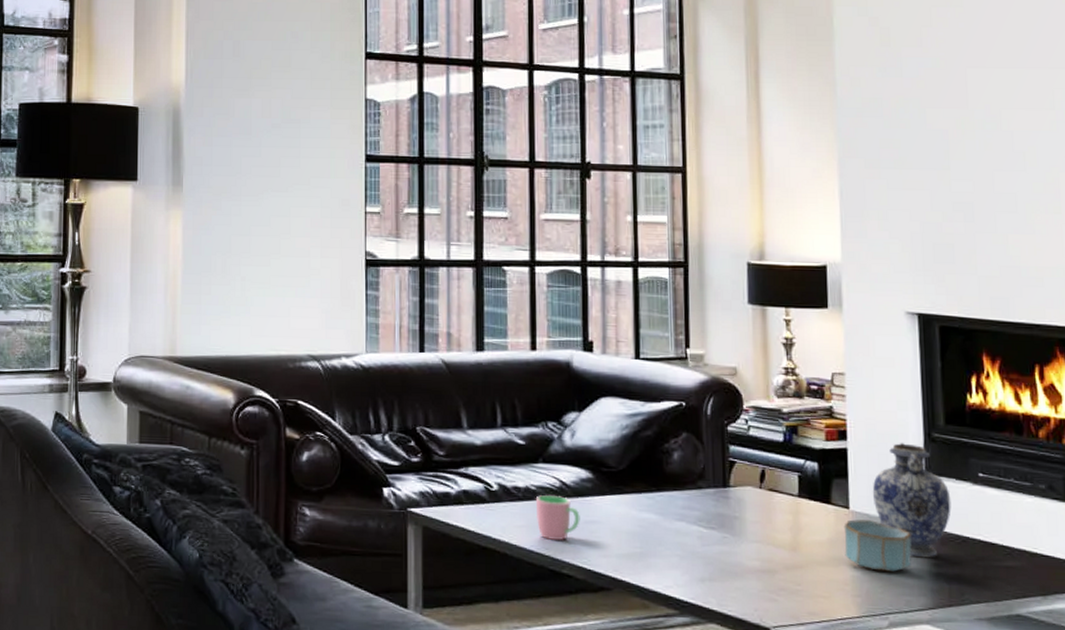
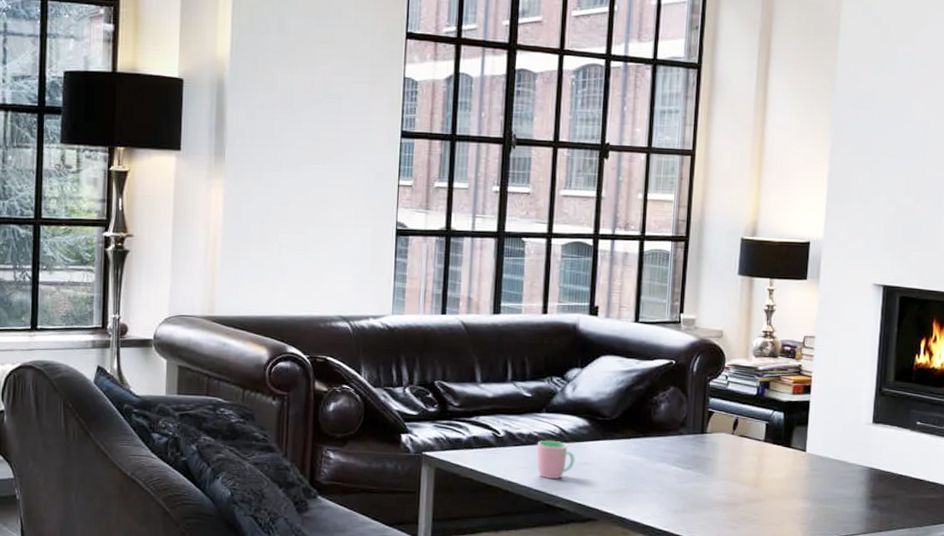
bowl: present [843,519,912,572] -> none [798,460,855,504]
decorative vase: present [872,442,951,558] -> none [826,395,892,492]

